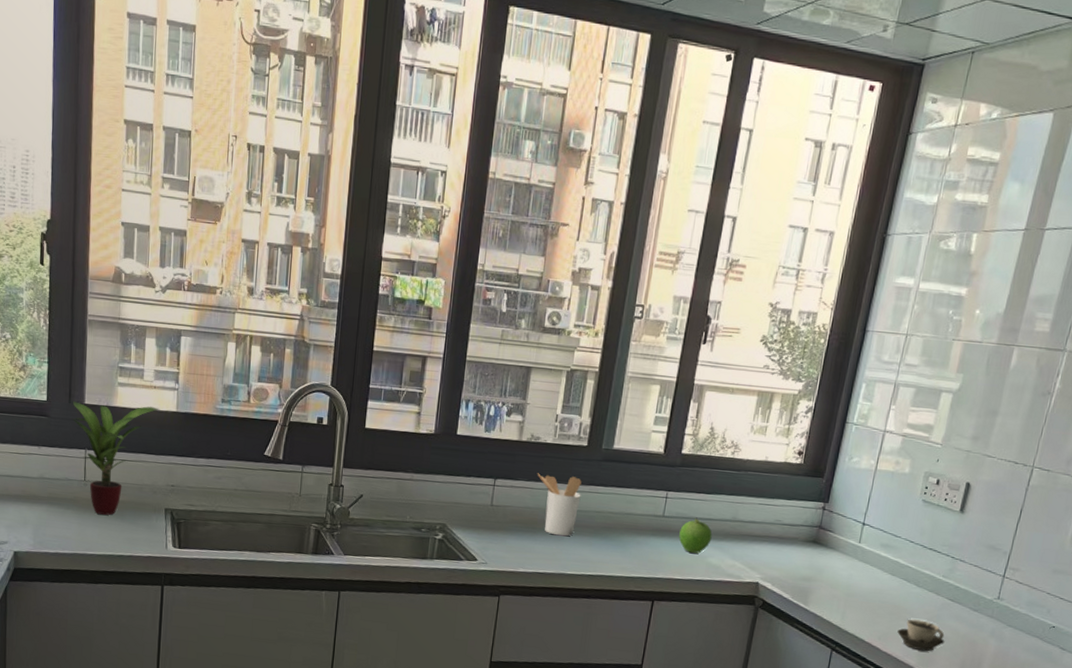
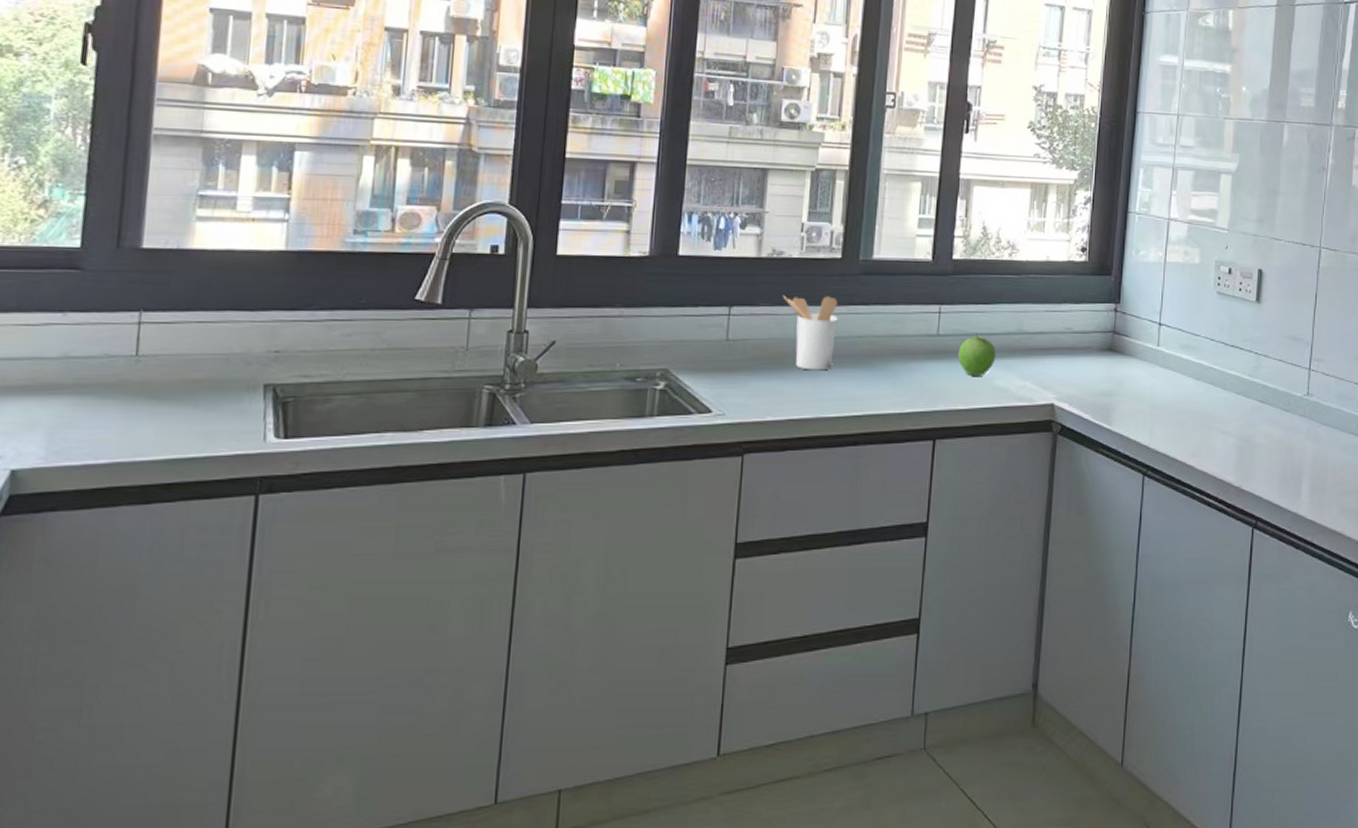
potted plant: present [72,401,160,515] -> none [121,246,260,401]
cup: present [897,619,945,652] -> none [1211,428,1261,464]

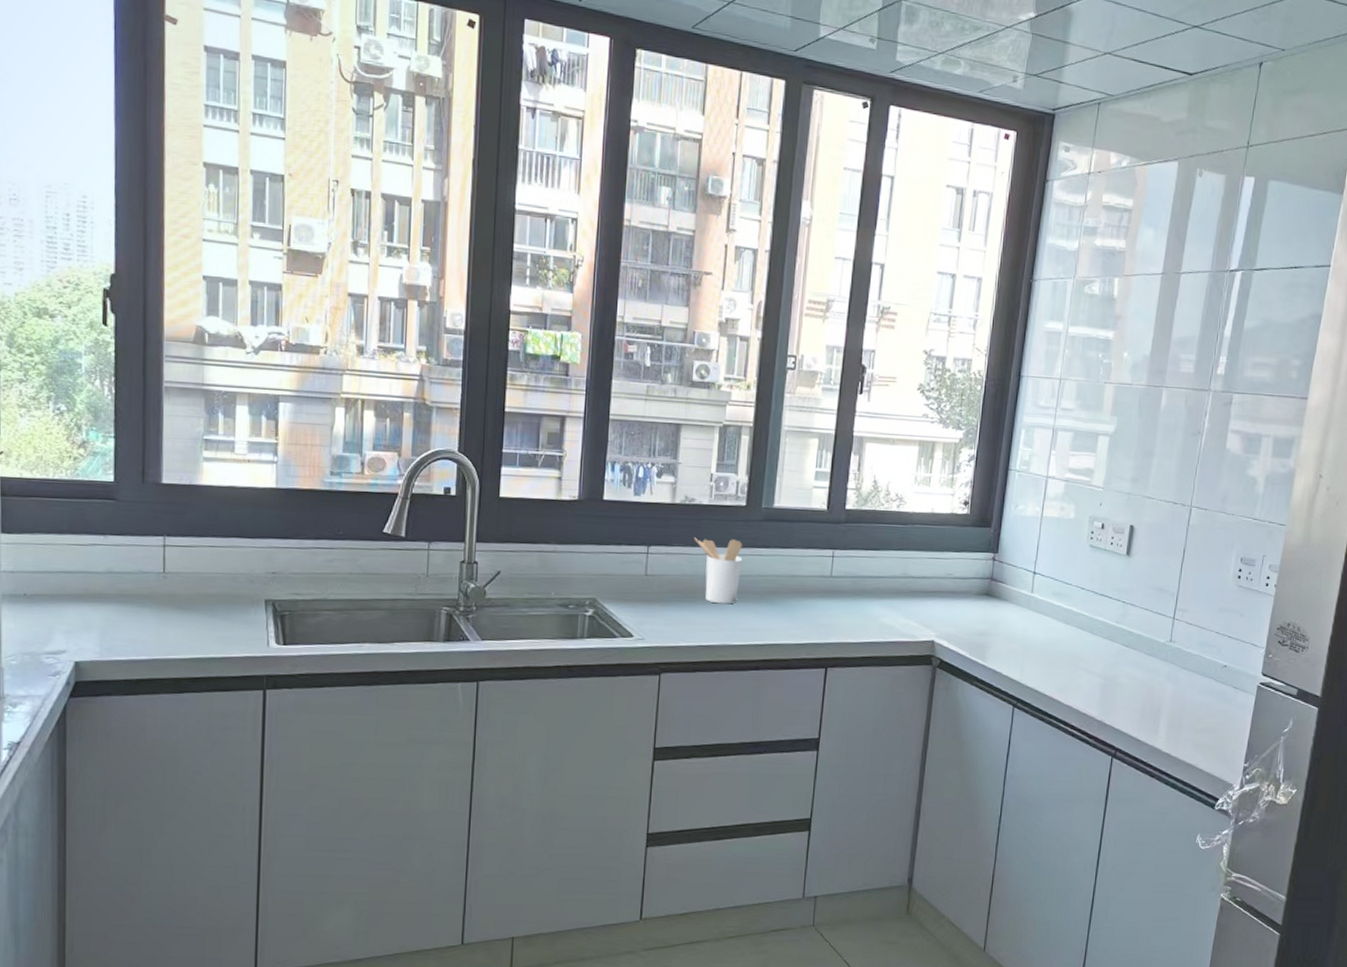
fruit: present [958,333,996,376] -> none [849,576,883,614]

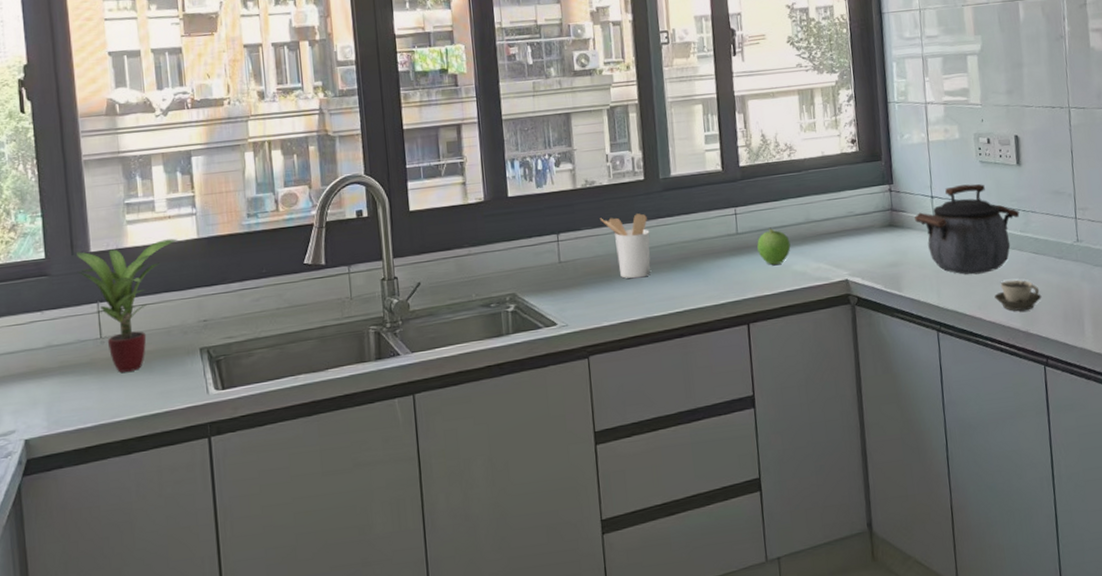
potted plant: none [146,481,256,611] -> present [75,238,179,372]
fruit: none [849,576,883,614] -> present [757,227,791,265]
kettle: none [1013,565,1119,658] -> present [915,184,1020,275]
cup: none [1077,668,1124,701] -> present [994,279,1042,311]

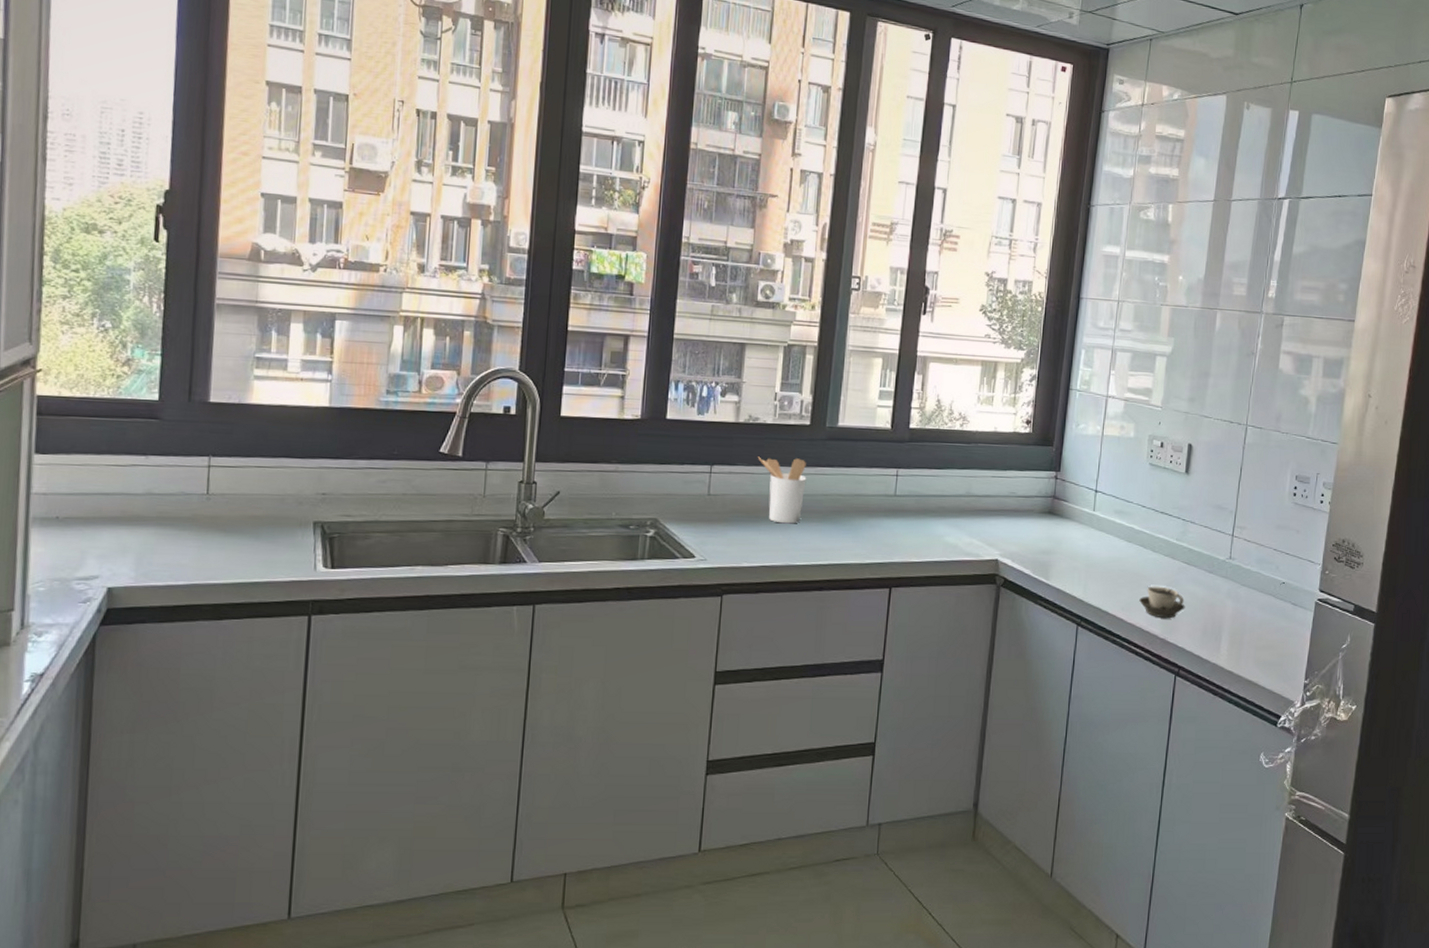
potted plant: present [75,238,179,372] -> none [193,399,308,534]
fruit: present [757,227,791,265] -> none [913,494,947,533]
kettle: present [915,184,1020,275] -> none [1075,484,1179,575]

